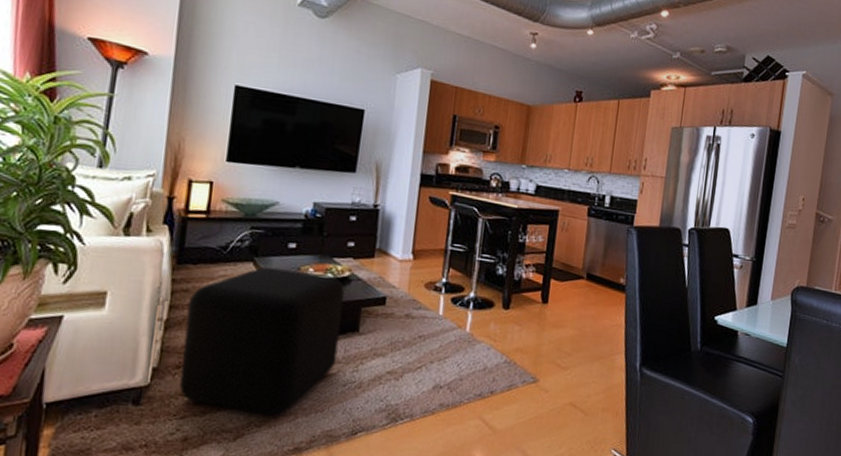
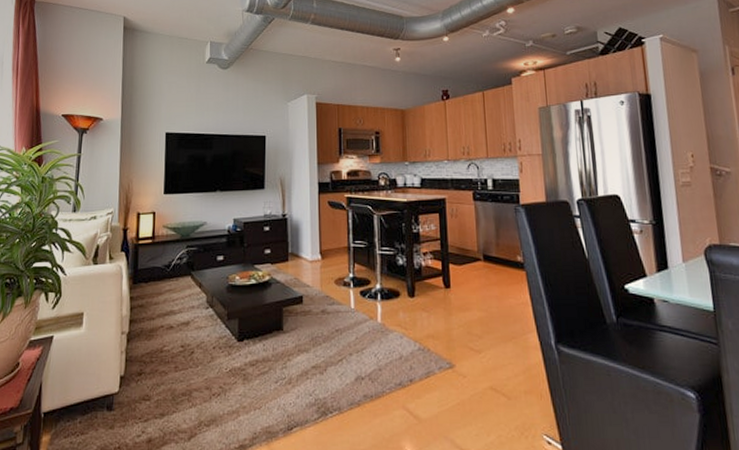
cube: present [179,266,344,416] -> none [142,279,267,415]

